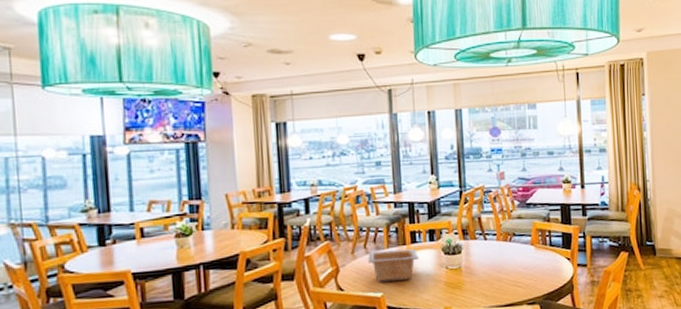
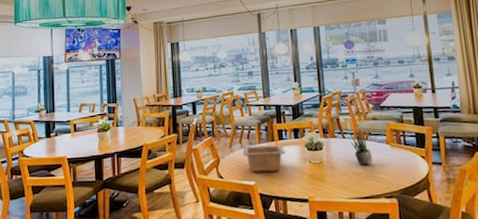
potted plant: none [491,228,515,270] -> present [349,128,372,165]

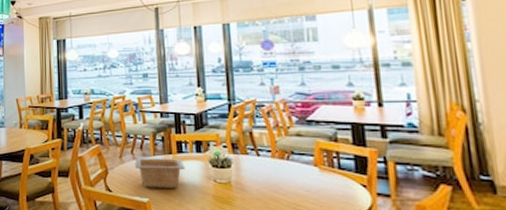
potted plant: present [349,128,372,165] -> none [265,145,295,190]

